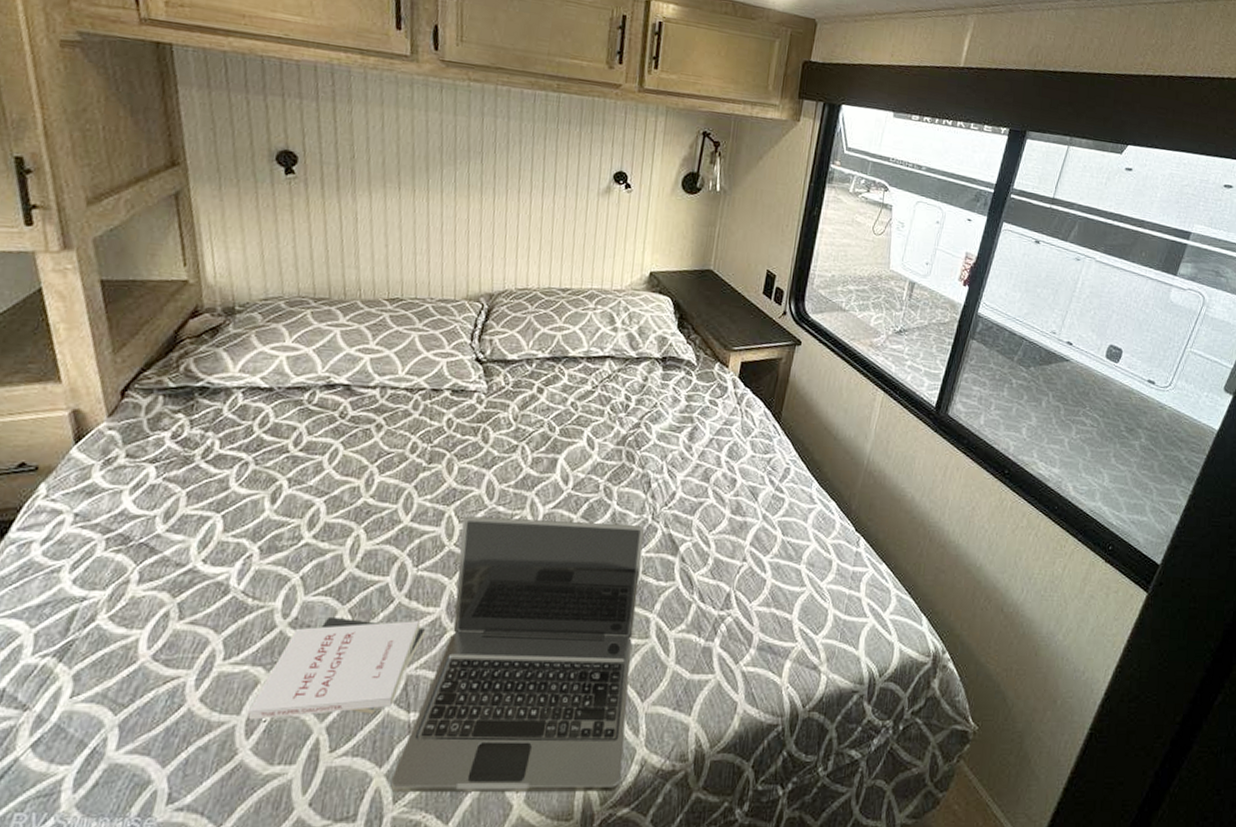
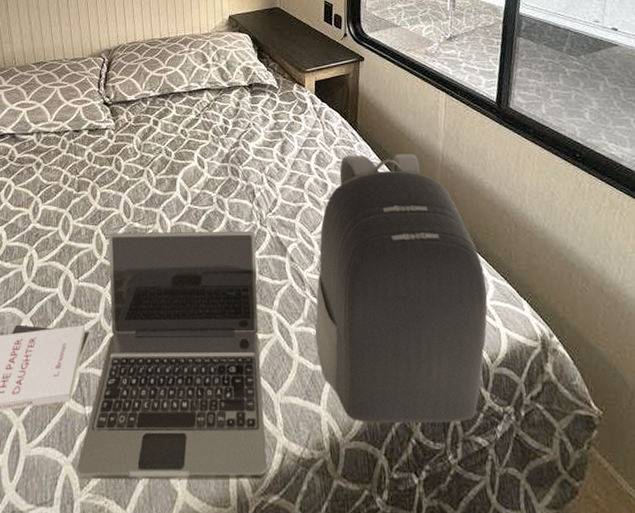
backpack: none [695,450,889,736] -> present [314,154,488,424]

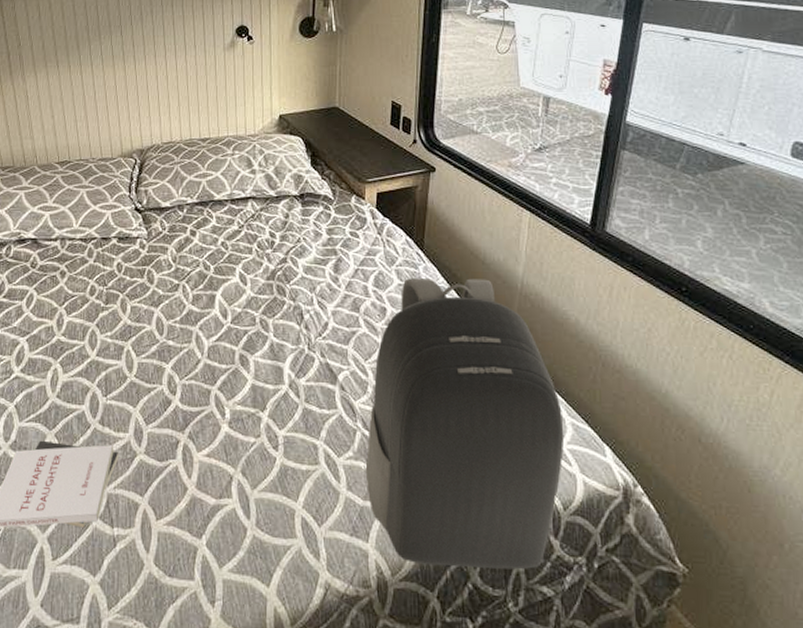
laptop: present [76,230,267,480] -> none [104,350,307,613]

